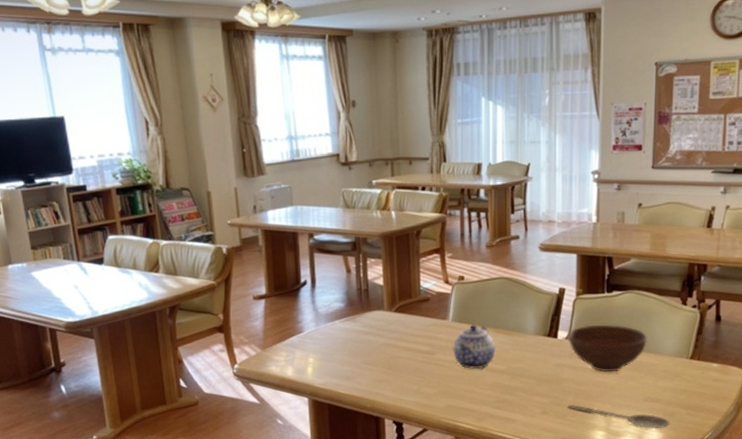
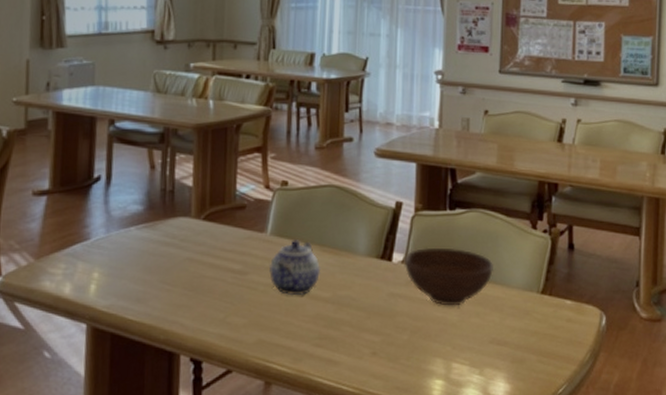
wooden spoon: present [567,405,670,428] -> none [401,345,519,378]

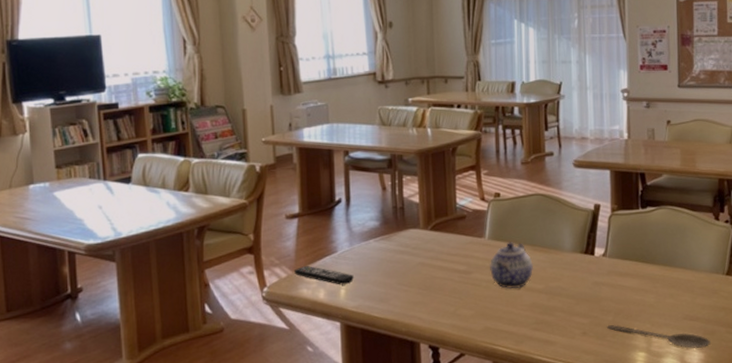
remote control: none [36,254,108,279] -> present [293,266,354,285]
wooden spoon: none [401,345,519,378] -> present [607,325,711,348]
bowl: present [404,247,494,306] -> none [605,241,684,290]

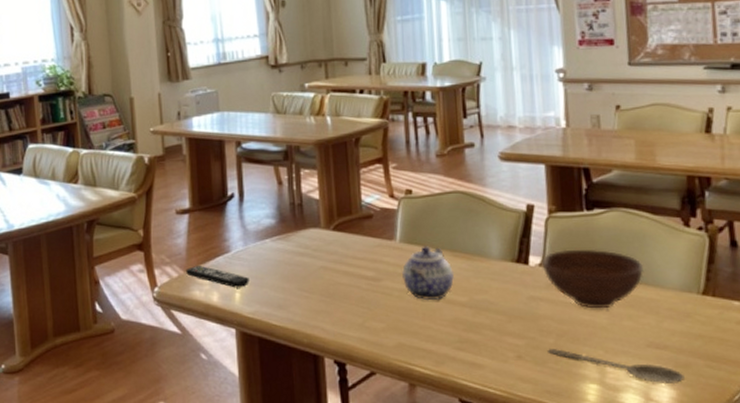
bowl: none [605,241,684,290] -> present [541,249,644,309]

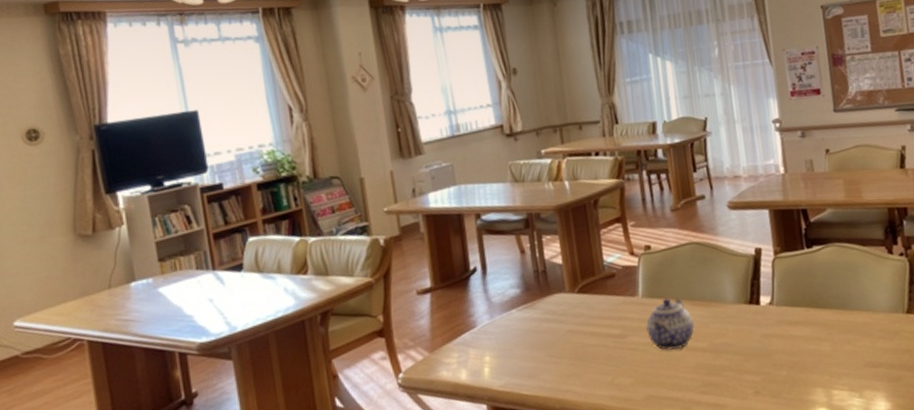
remote control: present [185,266,249,288] -> none [430,344,498,363]
bowl: present [541,249,644,309] -> none [771,283,858,339]
wooden spoon: present [548,349,685,383] -> none [782,379,897,399]

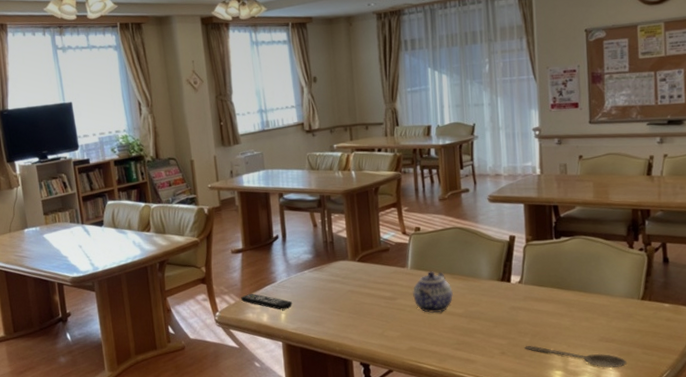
remote control: none [430,344,498,363] -> present [240,294,292,310]
wooden spoon: none [782,379,897,399] -> present [525,346,627,368]

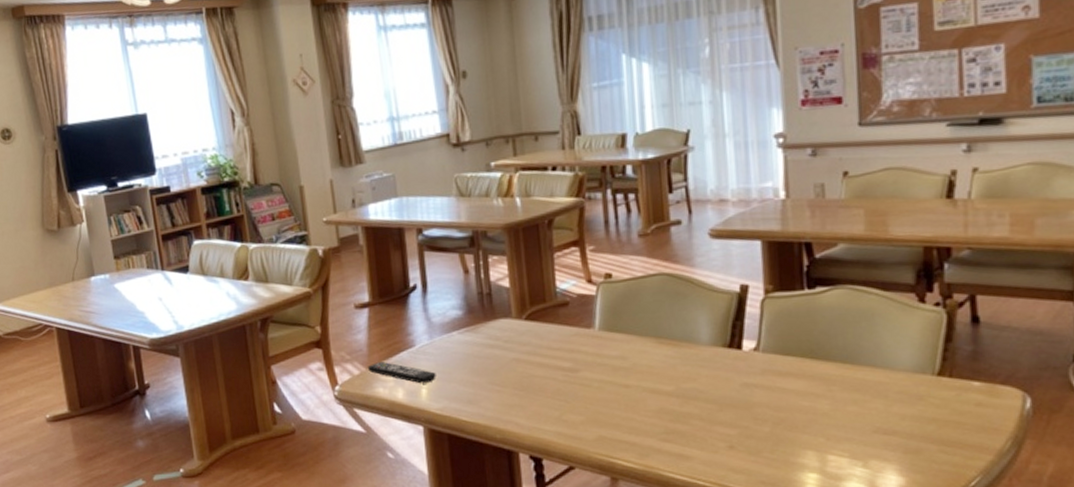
teapot: present [413,270,454,314] -> none [602,332,660,391]
wooden spoon: present [525,346,627,368] -> none [763,438,915,471]

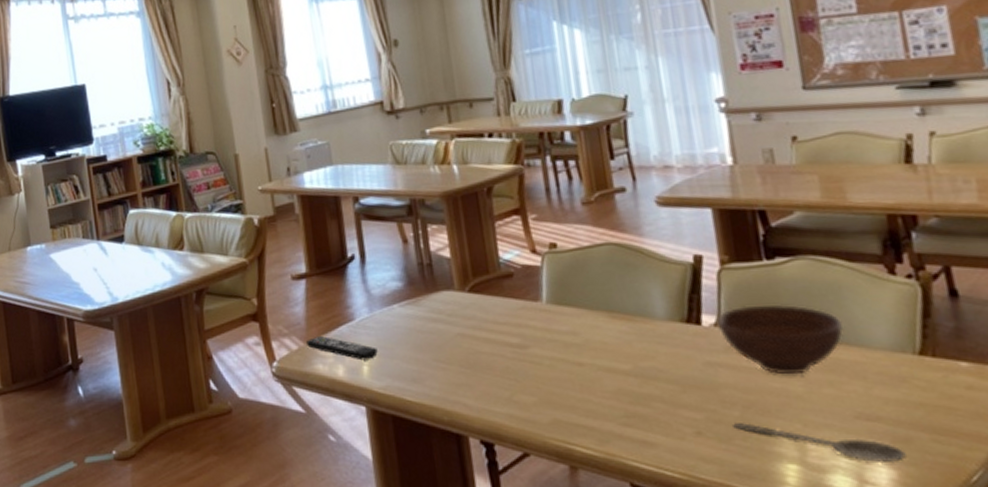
bowl: none [756,331,872,395] -> present [716,305,844,375]
wooden spoon: none [763,438,915,471] -> present [733,423,906,462]

